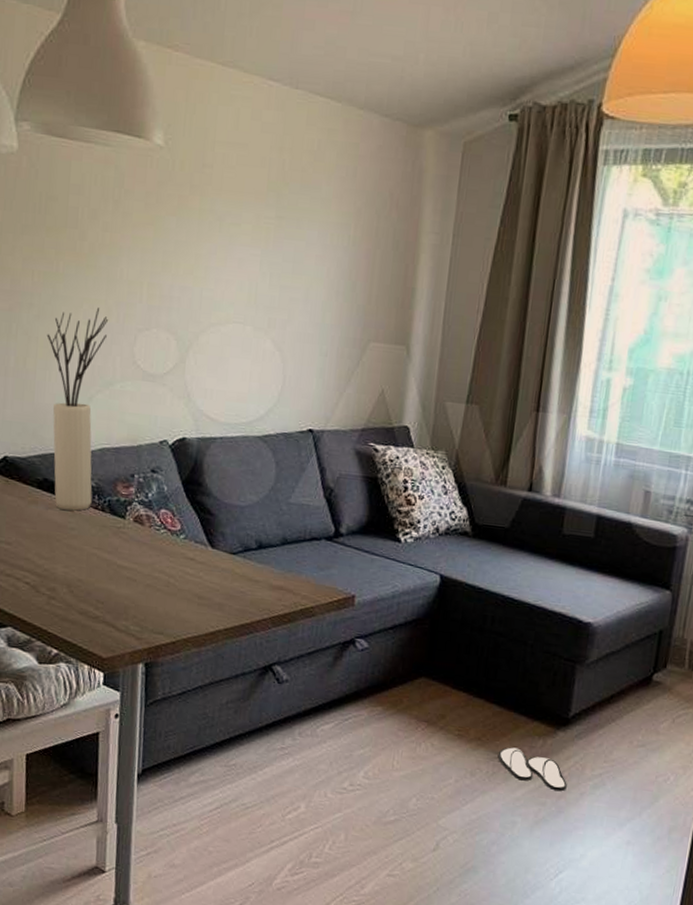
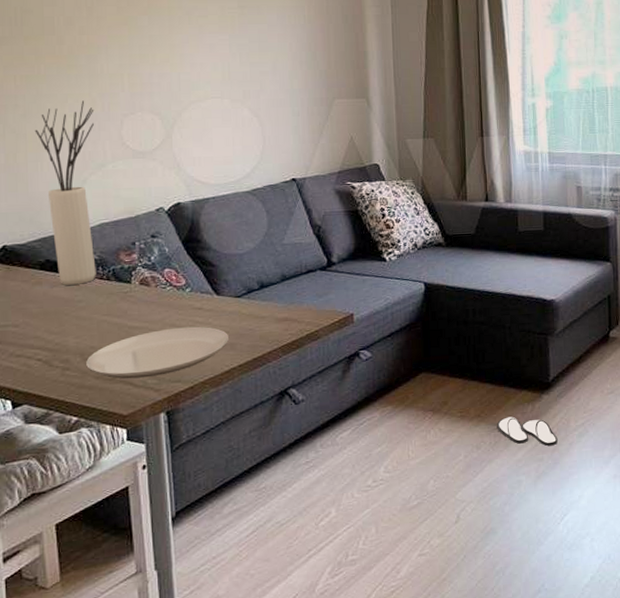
plate: none [72,574,218,624] -> present [86,326,229,379]

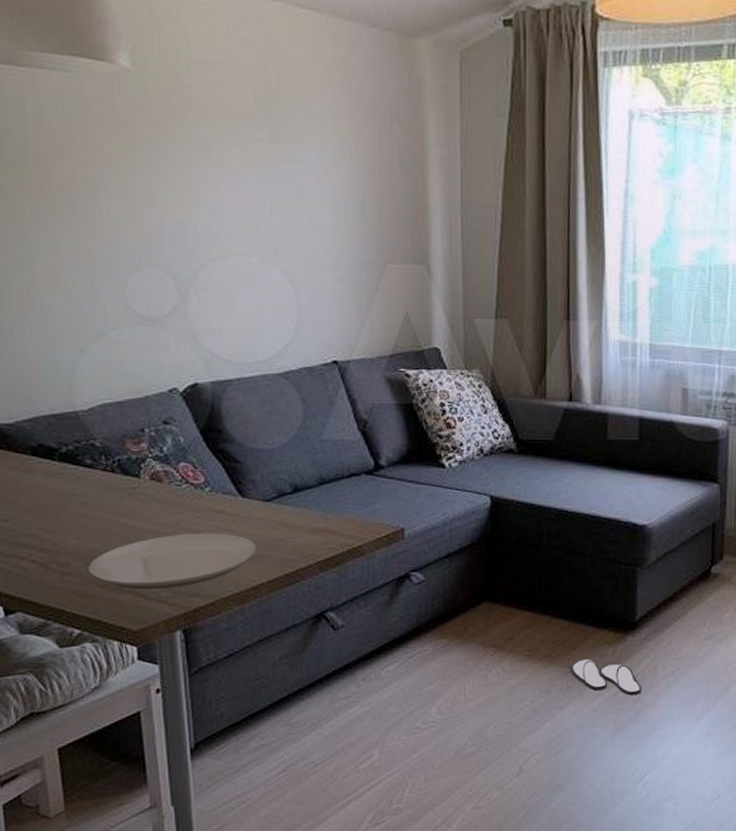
vase: present [34,100,96,285] -> none [20,250,99,476]

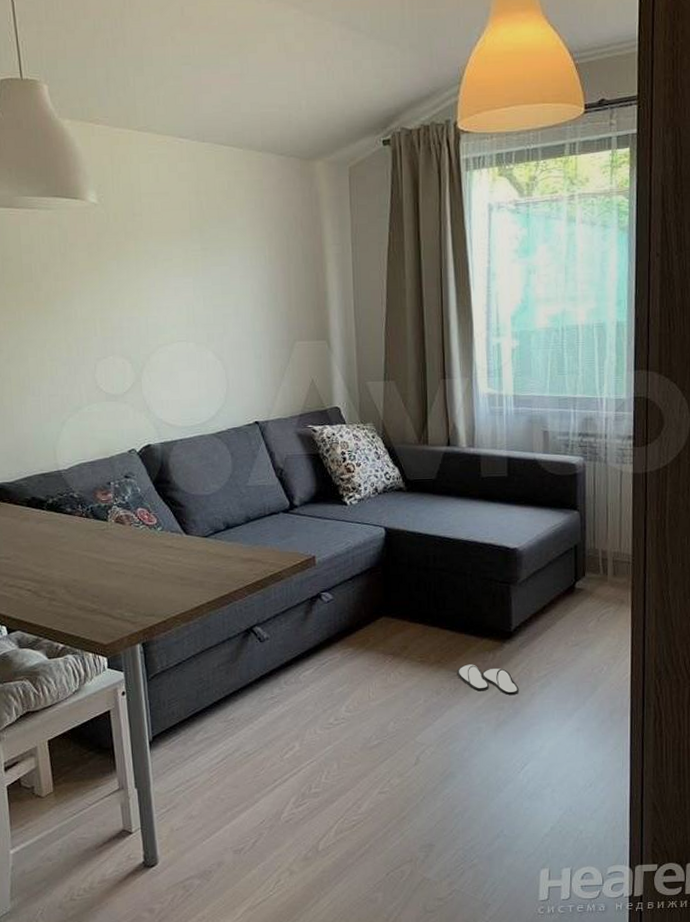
plate: present [89,533,256,590] -> none [70,564,197,611]

